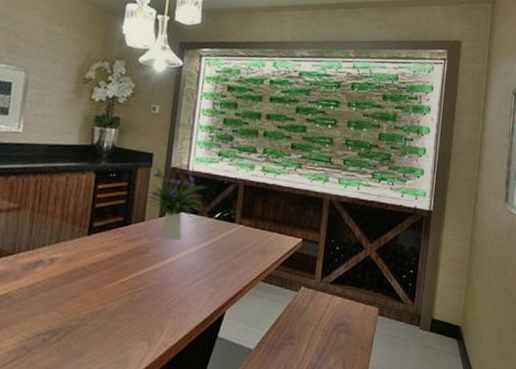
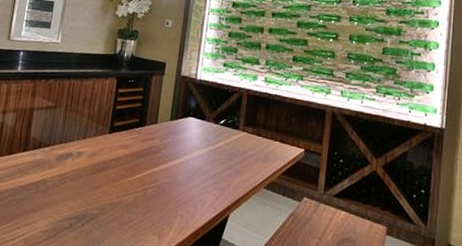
flower arrangement: present [144,168,208,240] -> none [157,76,214,143]

